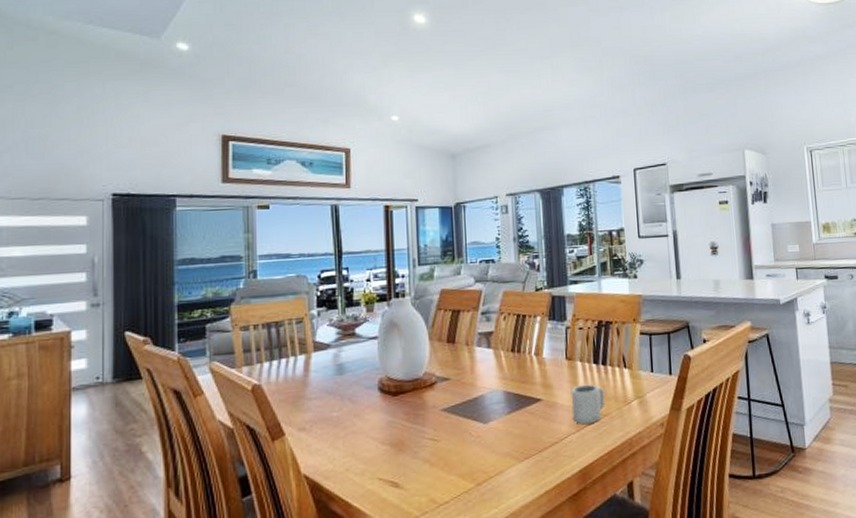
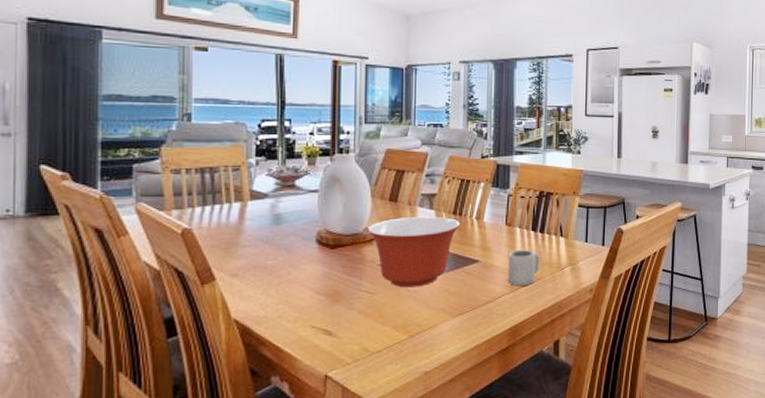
mixing bowl: none [427,355,520,433] -> present [367,216,461,288]

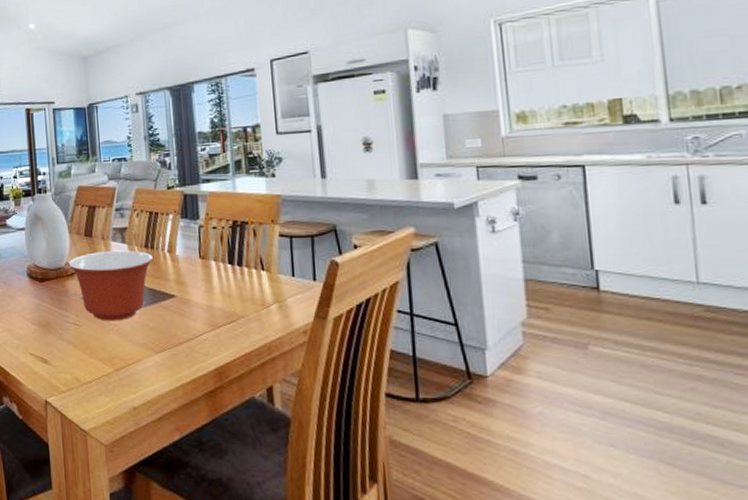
cup: present [507,249,540,286] -> none [205,284,242,323]

